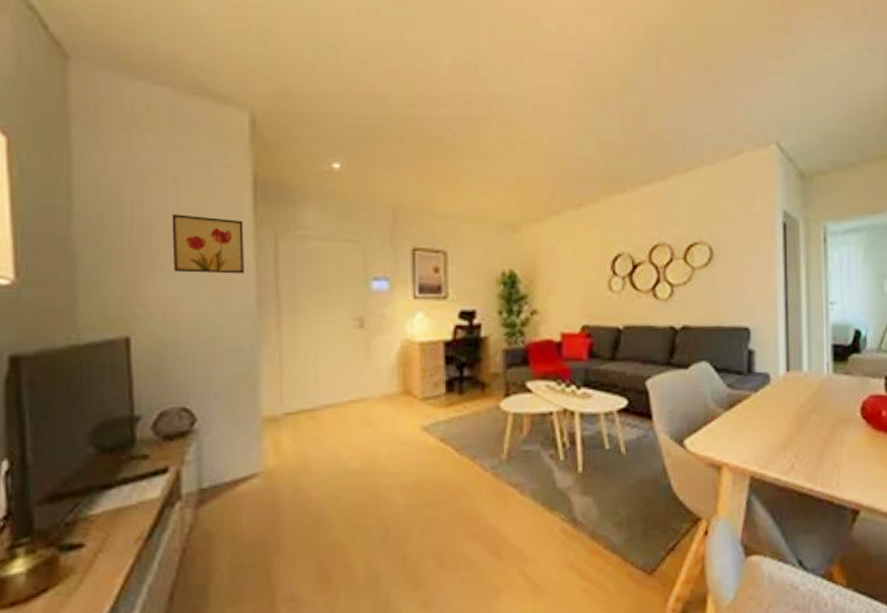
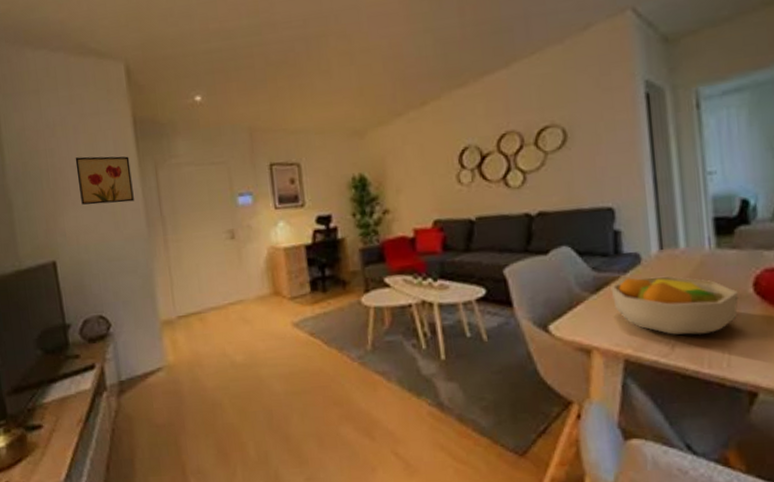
fruit bowl: none [742,396,848,454] -> present [610,275,739,335]

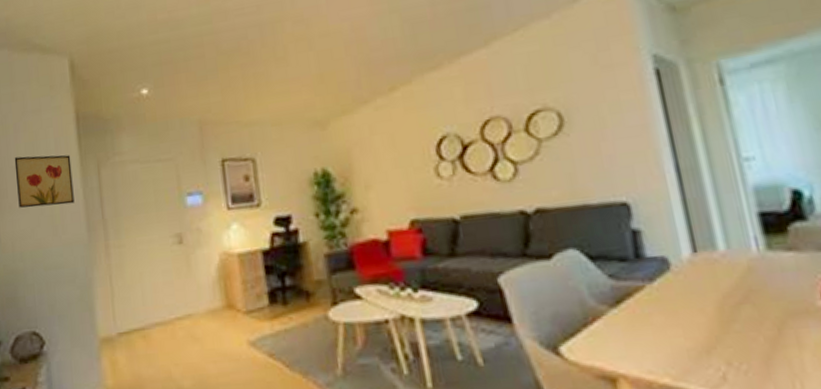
fruit bowl: present [610,275,739,335] -> none [634,284,806,360]

